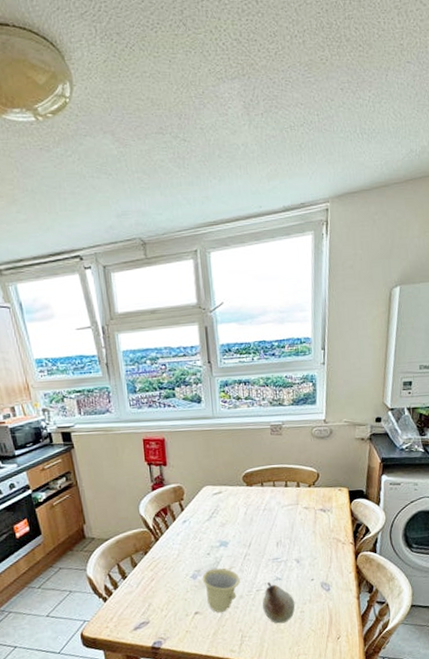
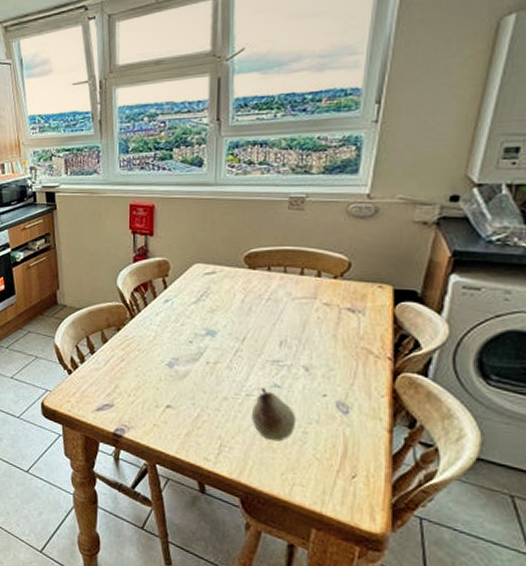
cup: present [202,568,240,613] -> none [179,359,226,412]

